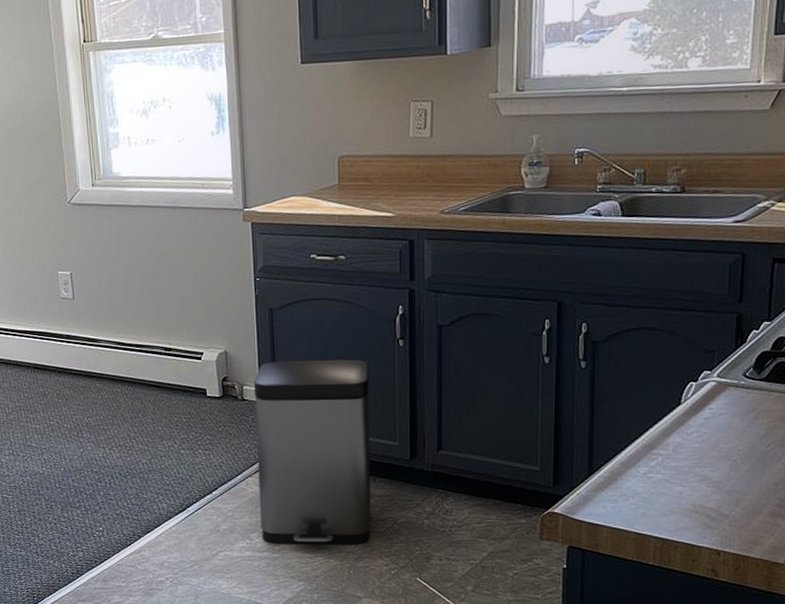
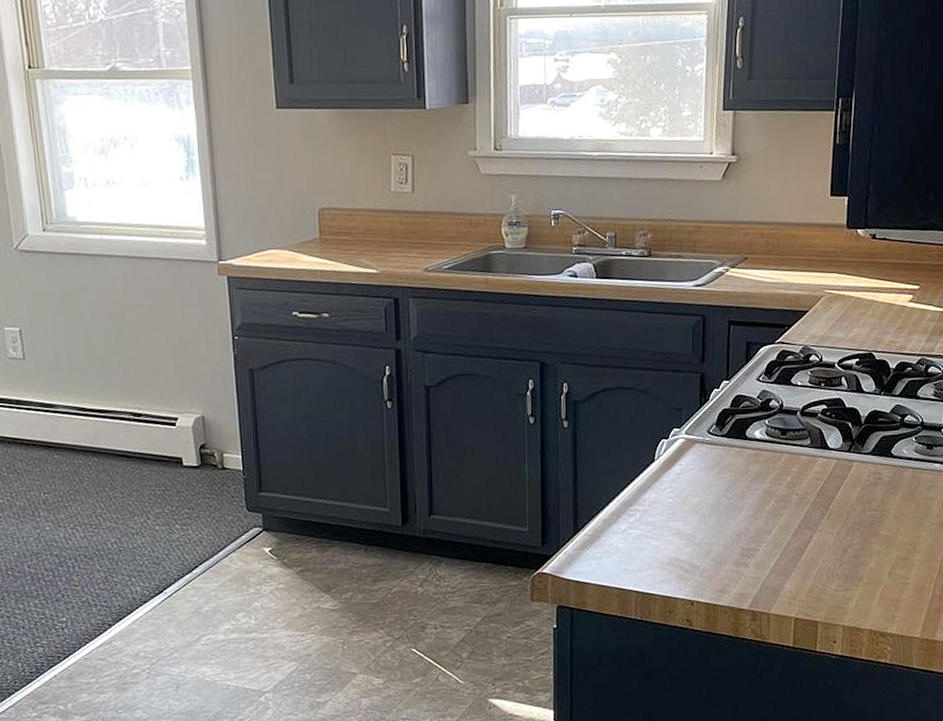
pedal bin: present [253,359,371,545] -> none [235,422,364,624]

